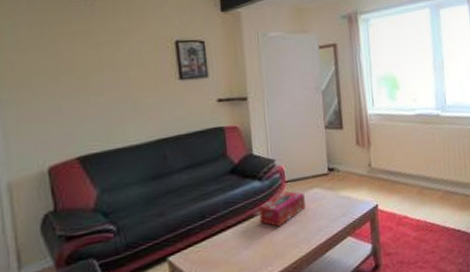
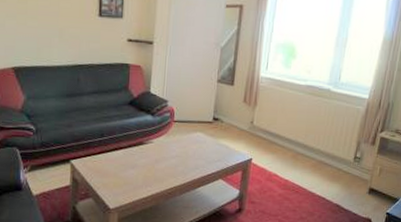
tissue box: present [258,191,306,227] -> none [147,129,188,158]

